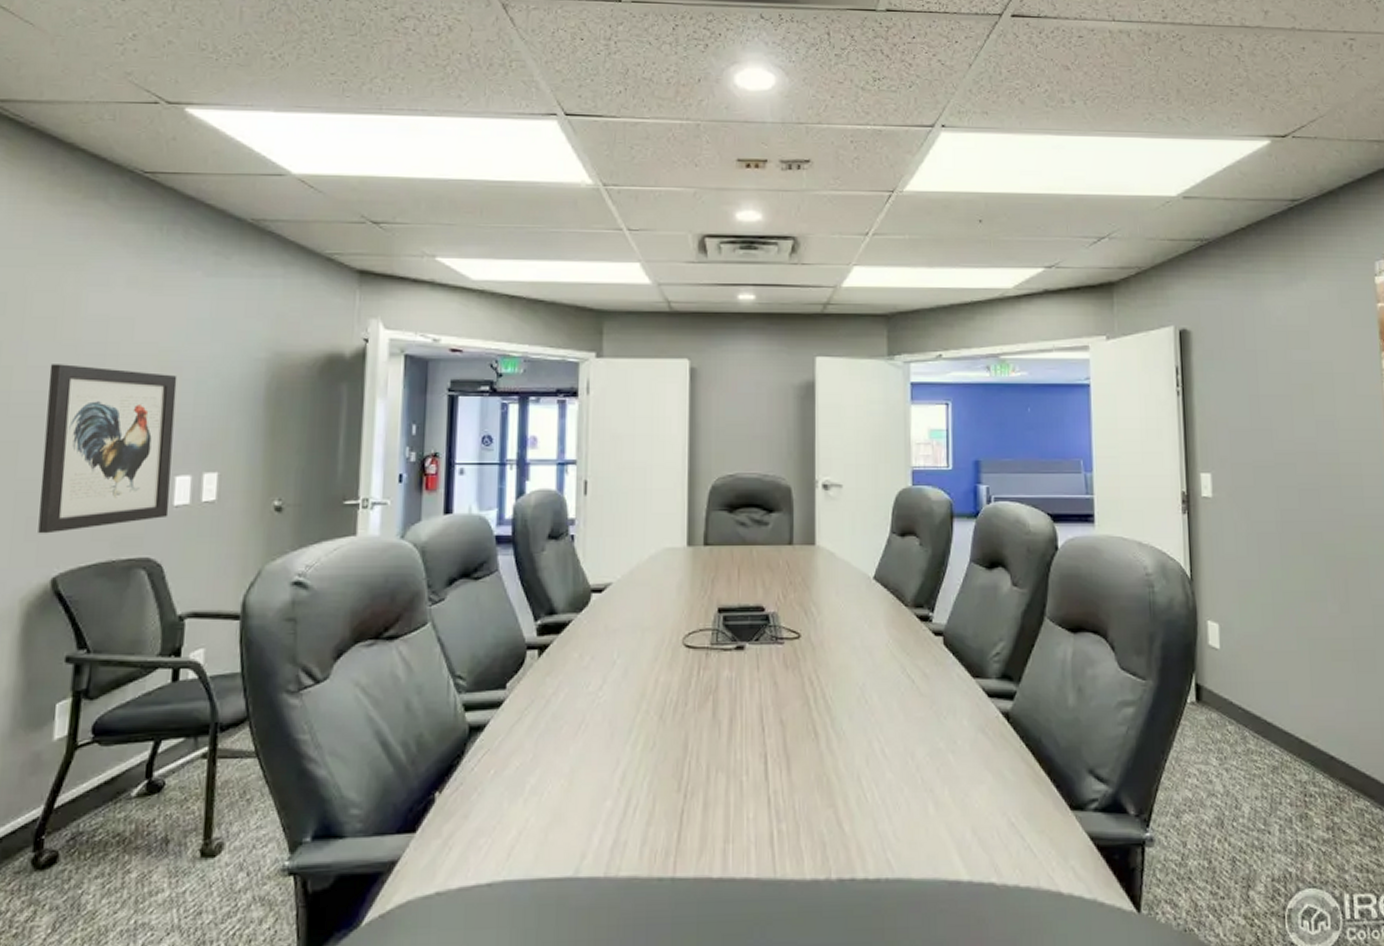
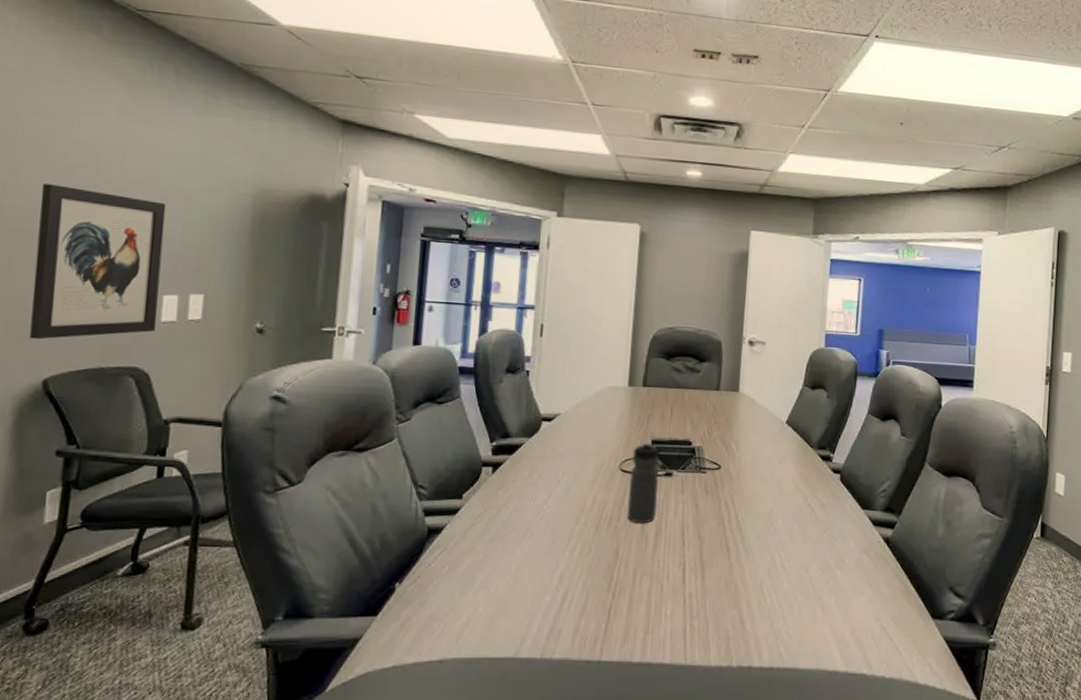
water bottle: none [694,611,729,708] -> present [627,442,660,524]

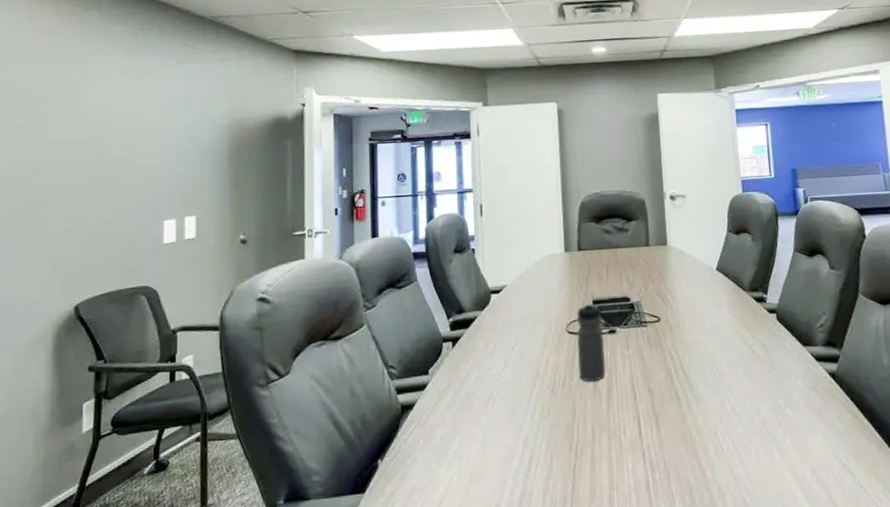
wall art: present [29,183,167,340] -> none [62,139,161,272]

